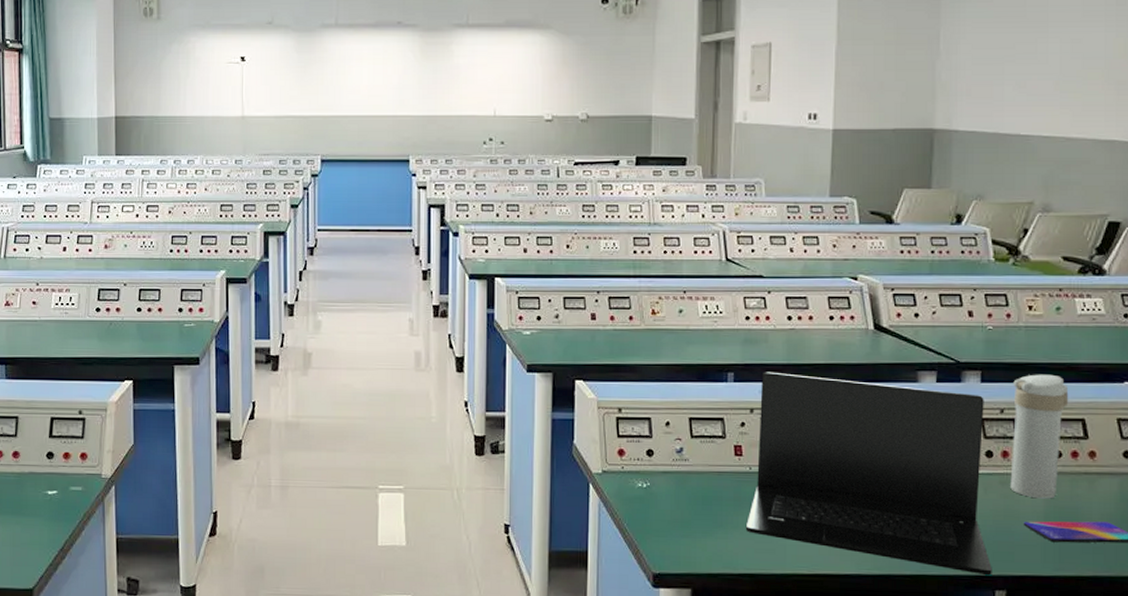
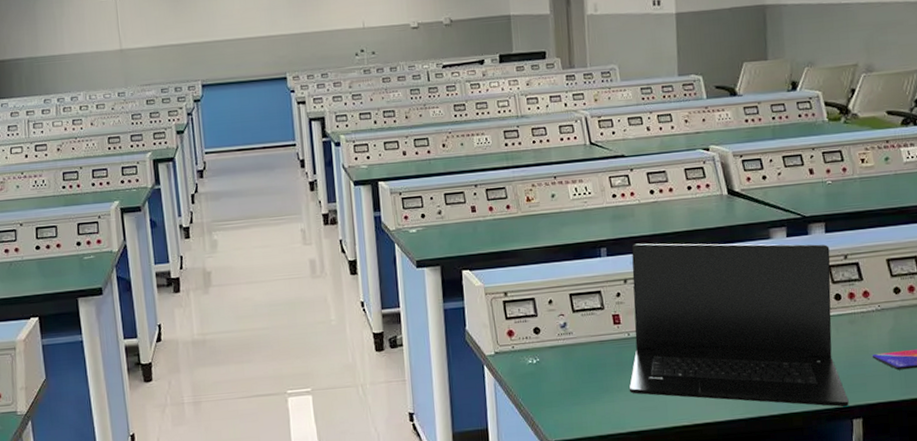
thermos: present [1010,374,1069,499] -> none [853,219,903,333]

